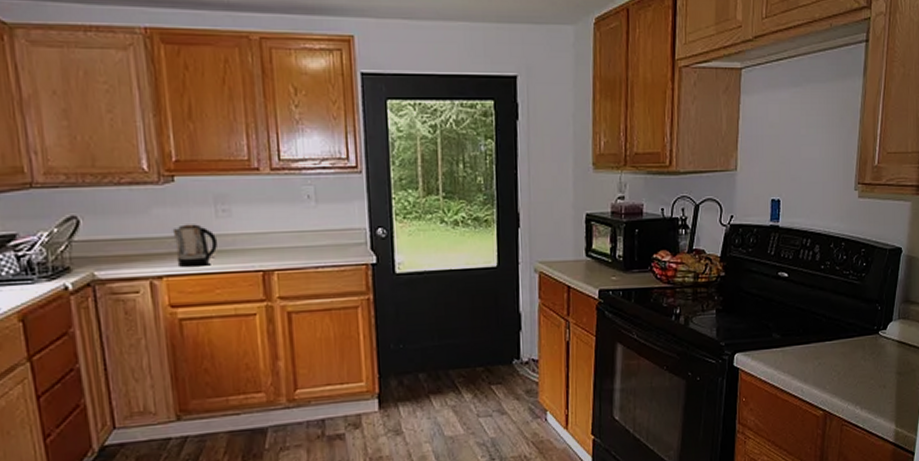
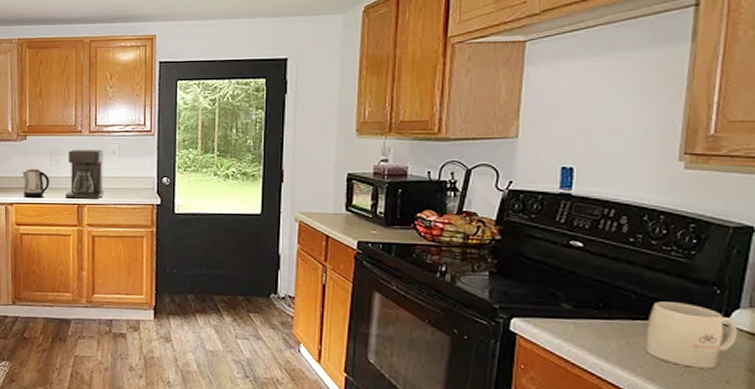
coffee maker: none [241,193,299,266] -> present [66,149,104,200]
mug: none [832,321,891,378] -> present [645,301,738,369]

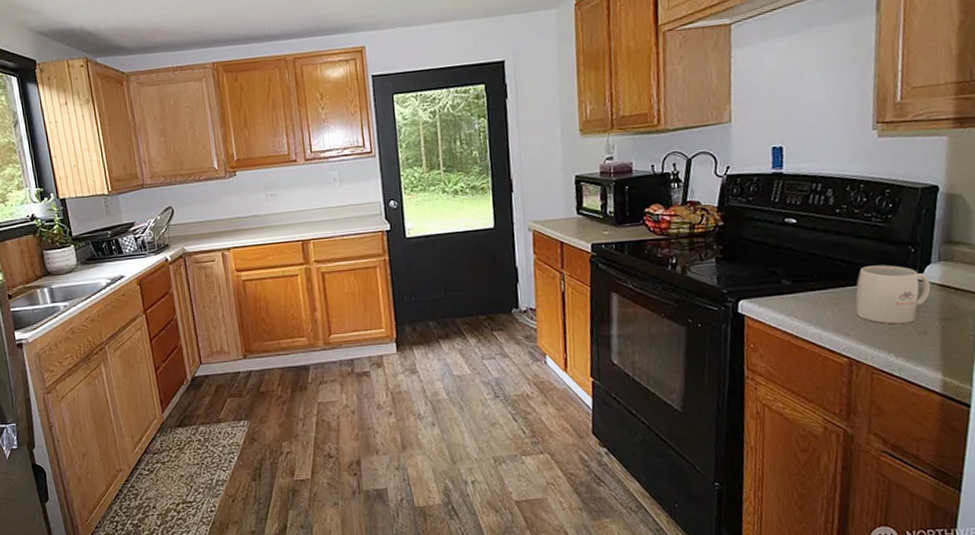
kettle: present [22,169,50,199] -> none [236,207,269,242]
coffee maker: present [66,149,104,200] -> none [284,178,329,237]

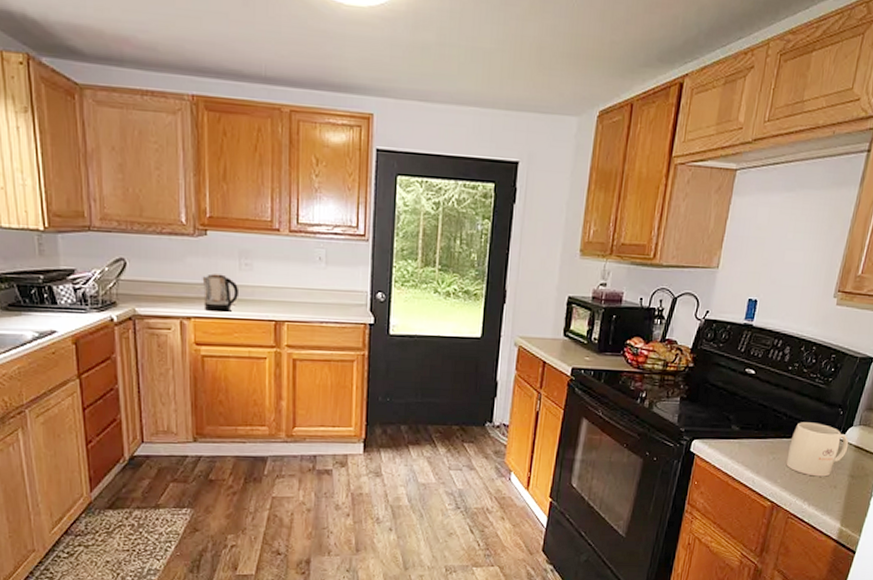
kettle: none [236,207,269,242] -> present [202,273,240,313]

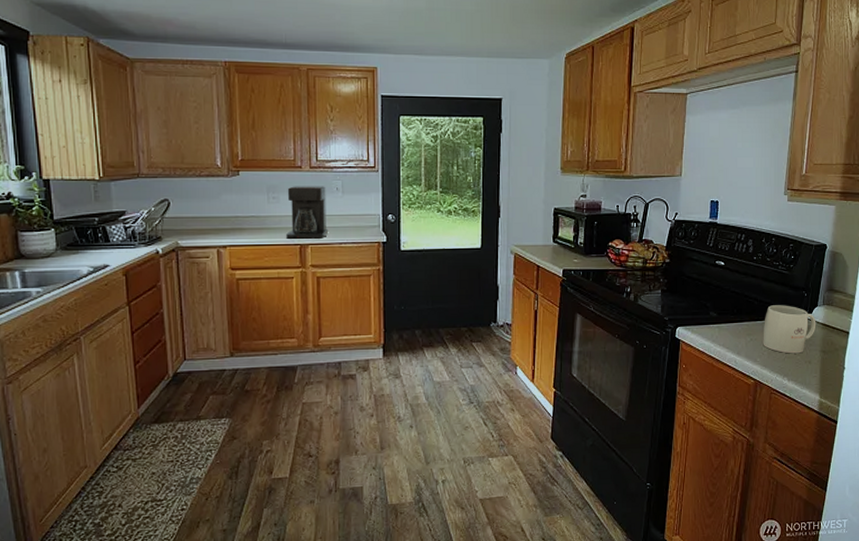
kettle: present [202,273,240,313] -> none [236,207,269,241]
coffee maker: none [260,252,307,317] -> present [286,186,328,240]

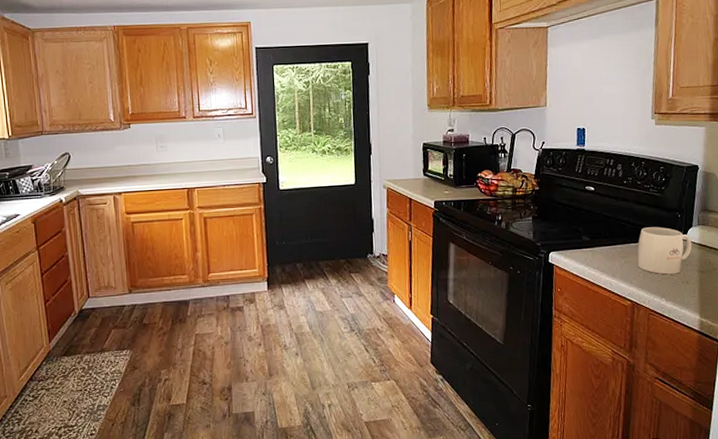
coffee maker: present [286,186,328,240] -> none [173,134,212,185]

